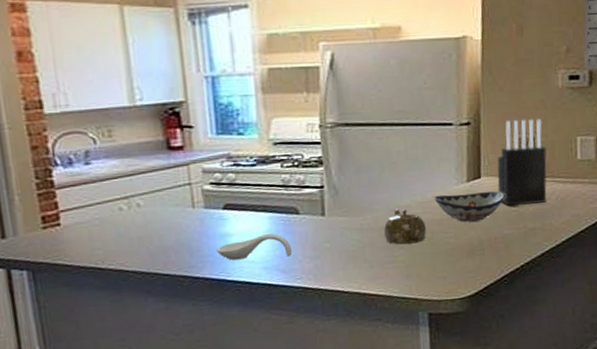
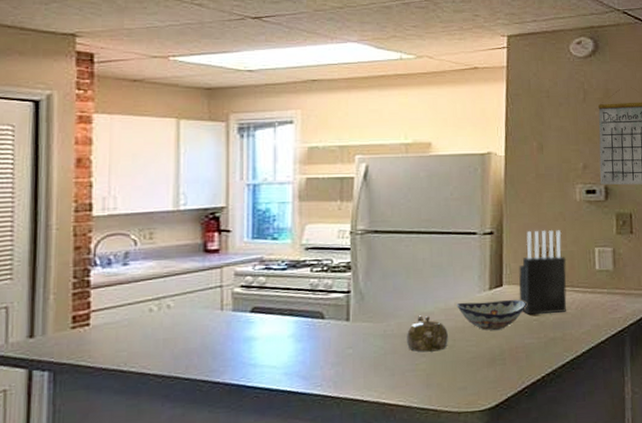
spoon rest: present [217,233,292,261] -> none [240,337,315,365]

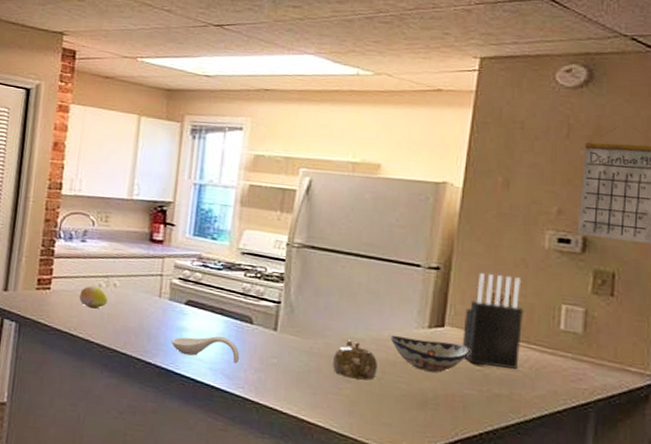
fruit: none [127,311,161,337] -> present [80,285,108,309]
spoon rest: none [240,337,315,365] -> present [171,336,240,363]

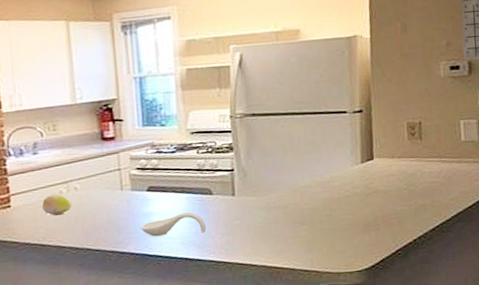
teapot: present [332,340,377,381] -> none [287,188,326,221]
decorative bowl: present [390,335,470,373] -> none [332,171,397,200]
knife block: present [462,273,525,369] -> none [388,105,435,185]

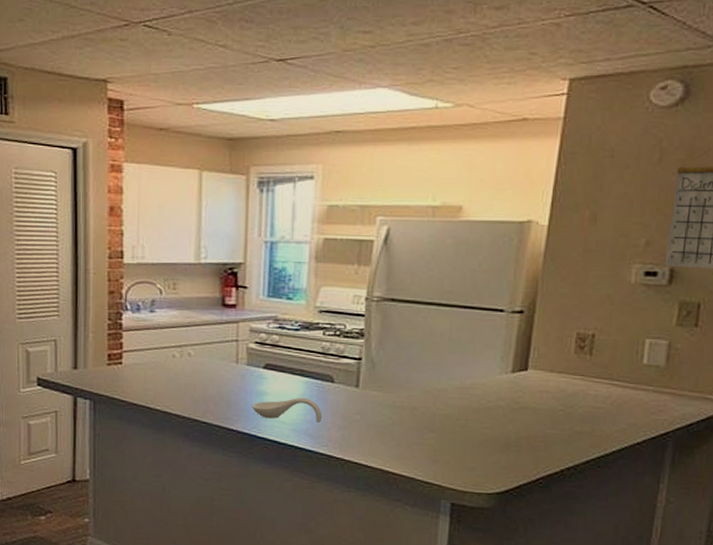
fruit: present [42,194,71,216] -> none [154,356,183,380]

